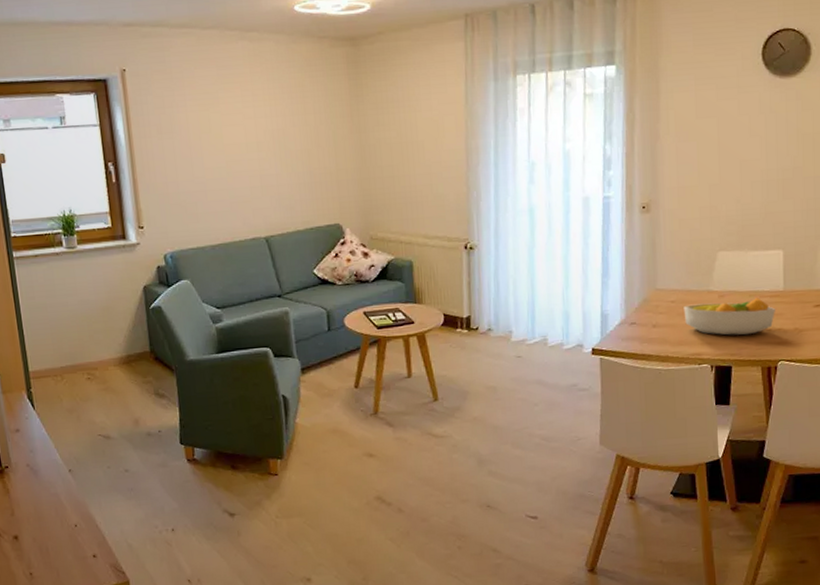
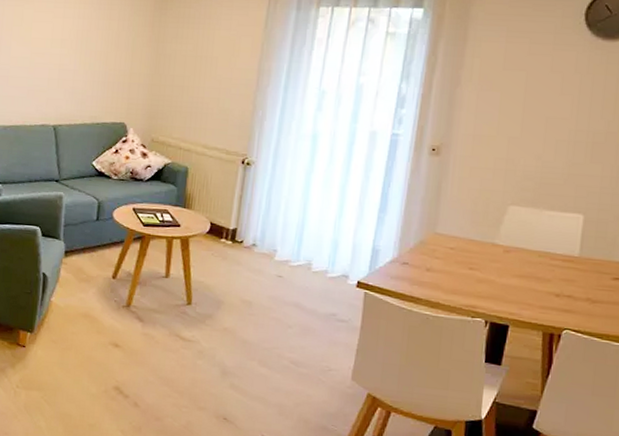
fruit bowl: present [683,298,775,335] -> none [462,254,567,296]

